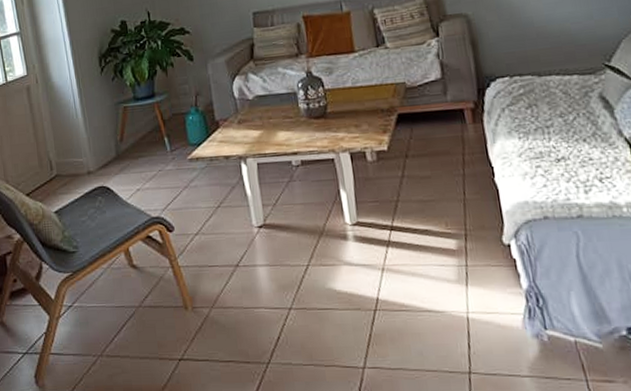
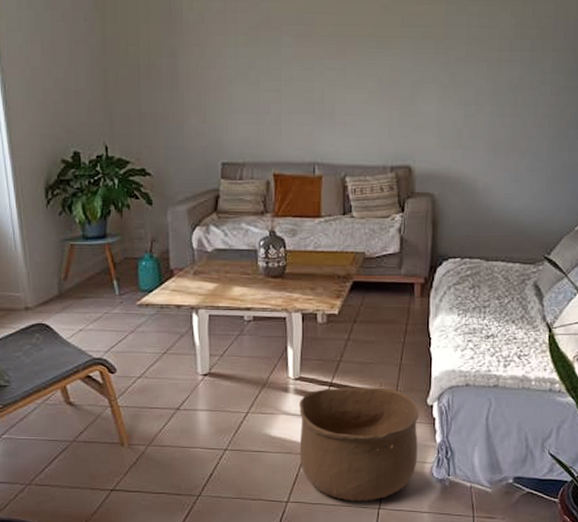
basket: none [361,227,505,364] -> present [299,387,419,501]

